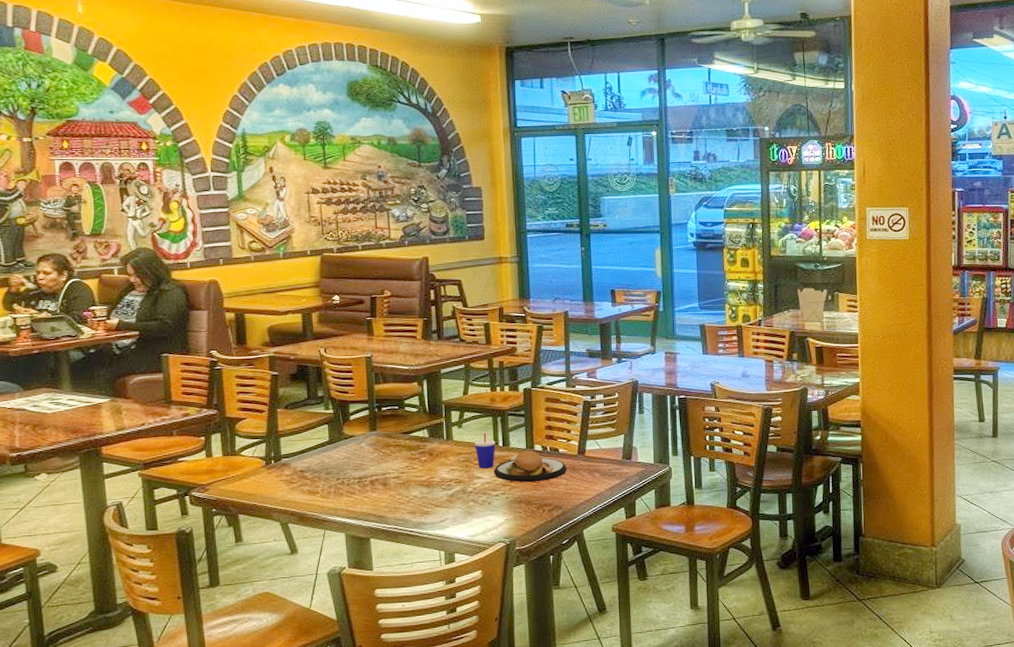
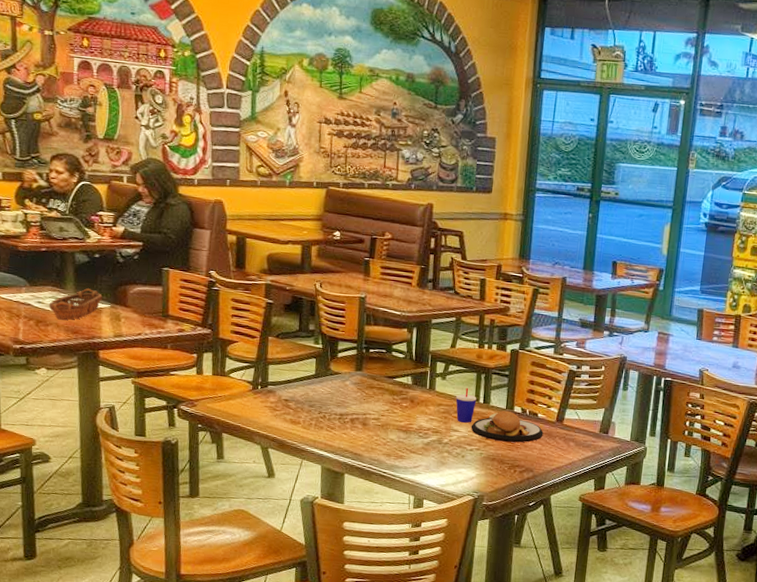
basket: none [45,385,101,421] -> present [49,288,102,320]

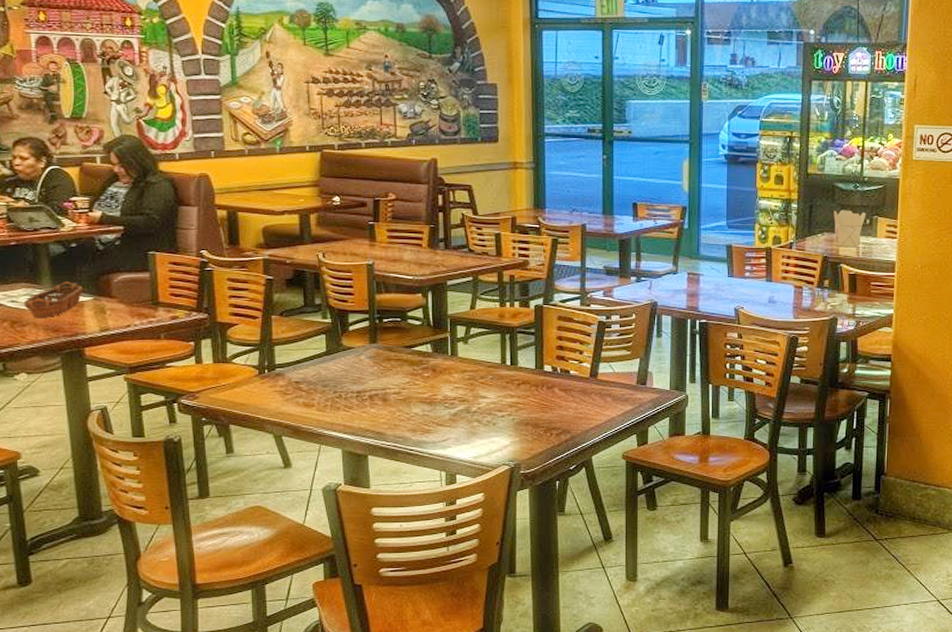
beverage cup: present [455,387,477,423] -> none [481,350,503,388]
burger: present [471,410,544,443] -> none [500,370,578,403]

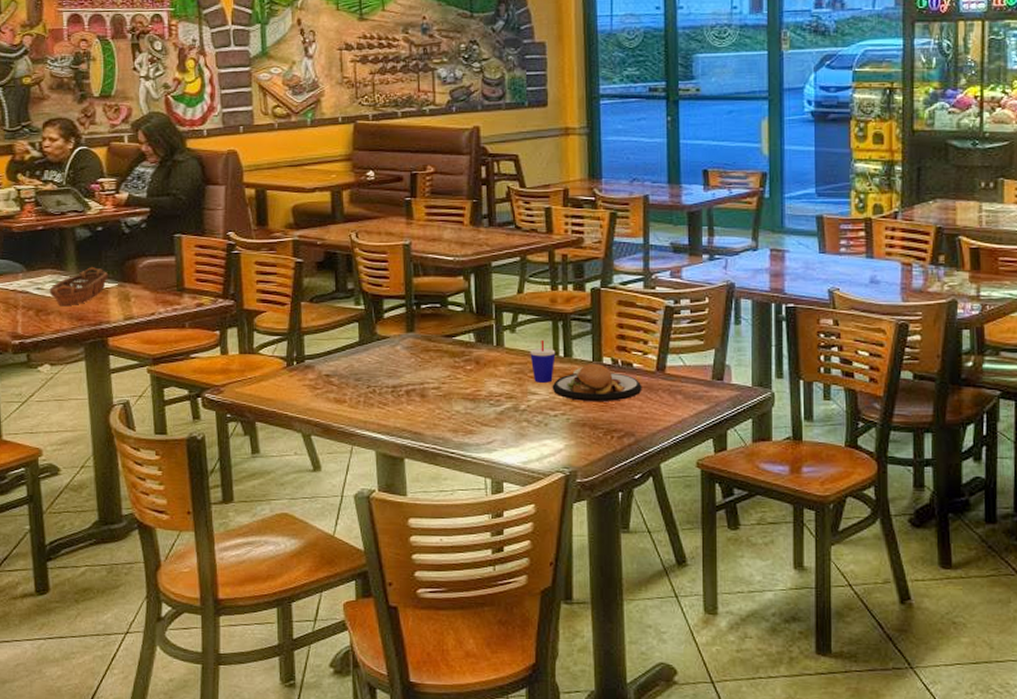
beverage cup: none [481,350,503,388] -> present [530,339,556,383]
burger: none [500,370,578,403] -> present [552,363,642,401]
takeout container: present [833,210,866,248] -> none [948,171,989,217]

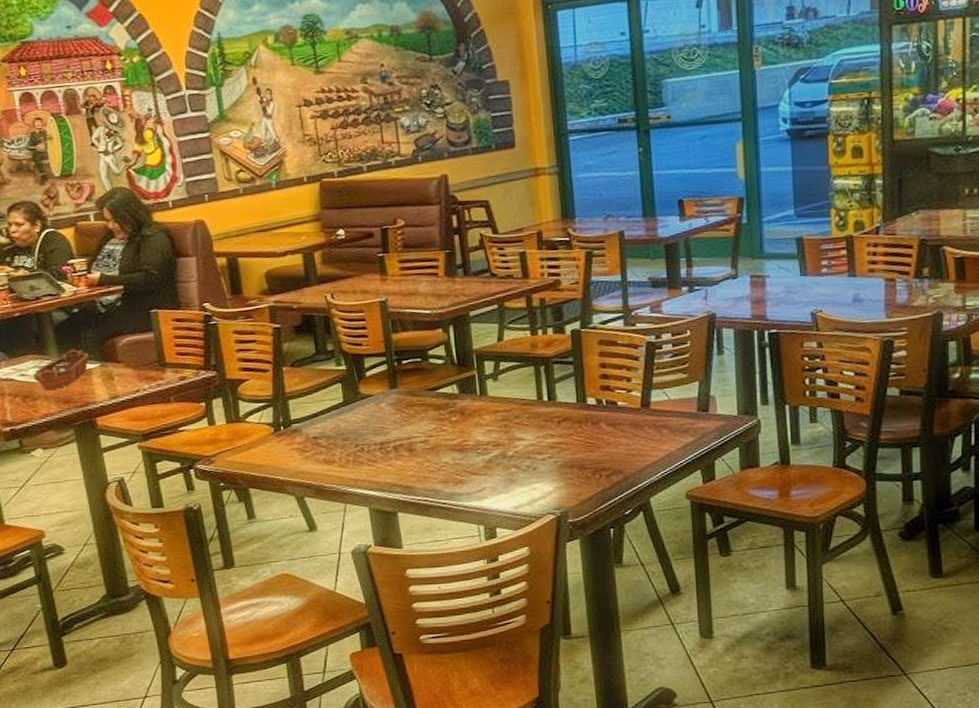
beverage cup: present [530,339,556,383] -> none [514,385,540,428]
burger: present [552,363,642,401] -> none [538,404,628,443]

